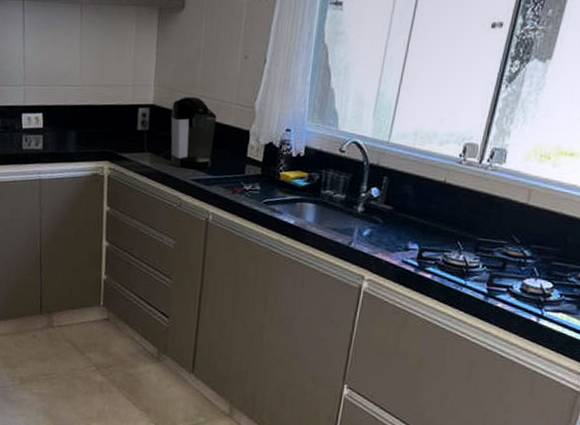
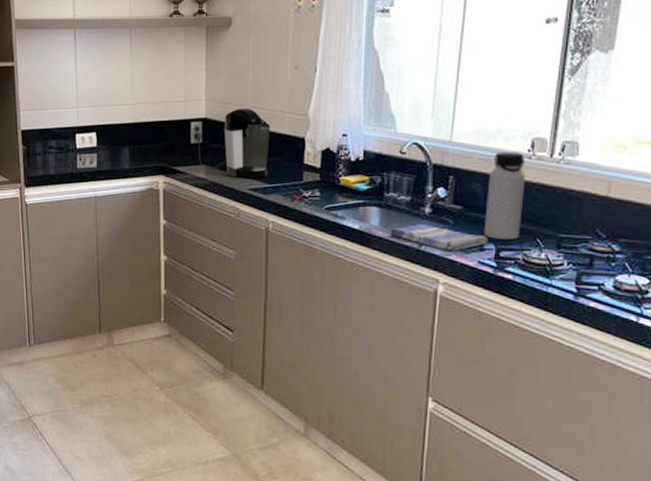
dish towel: none [323,222,413,250] -> present [390,224,488,251]
water bottle: none [409,155,456,241] -> present [483,152,526,239]

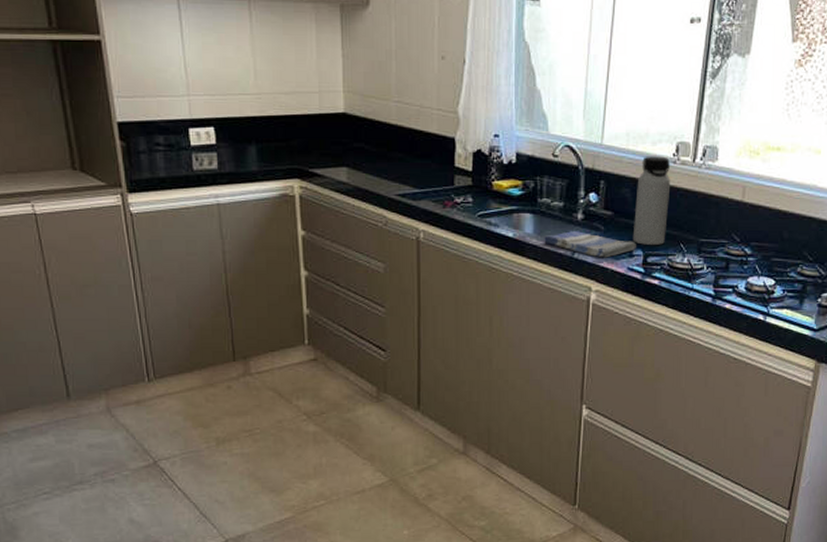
coffee maker: present [190,108,270,178] -> none [328,102,417,182]

